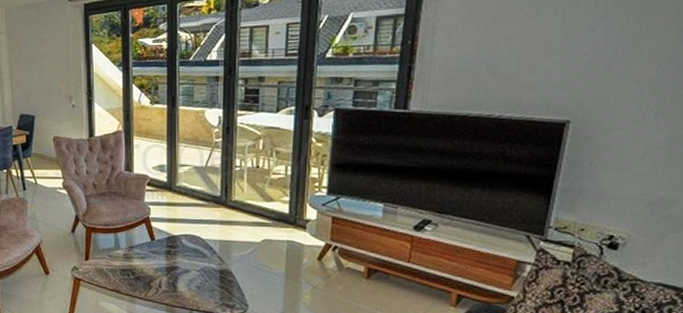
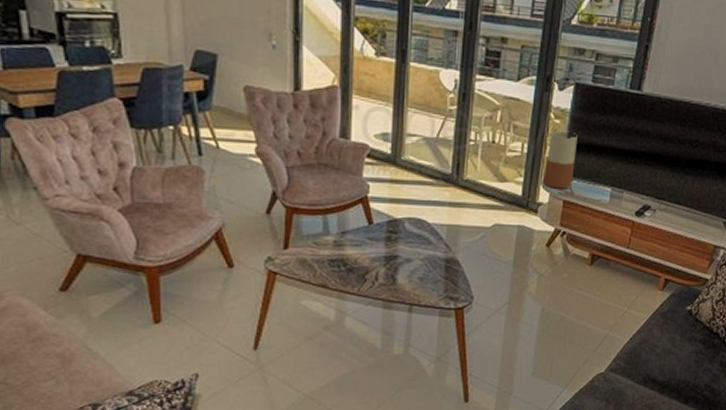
vase: none [308,153,342,206] -> present [542,130,578,189]

